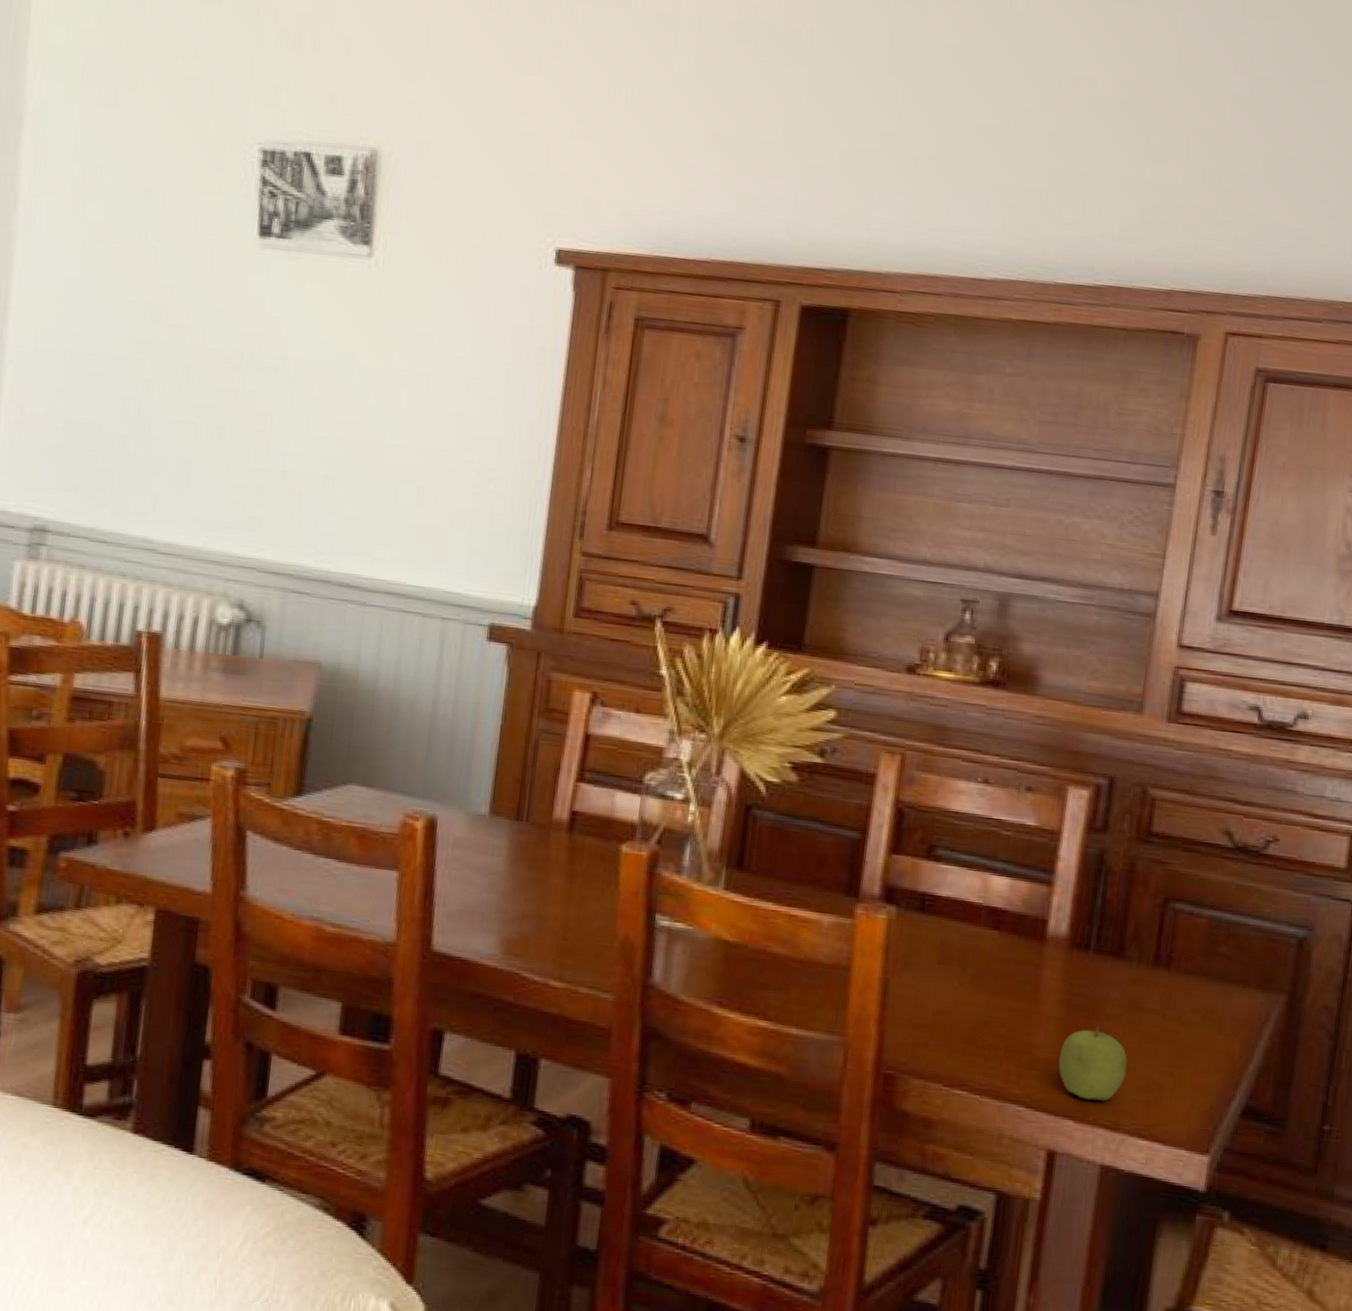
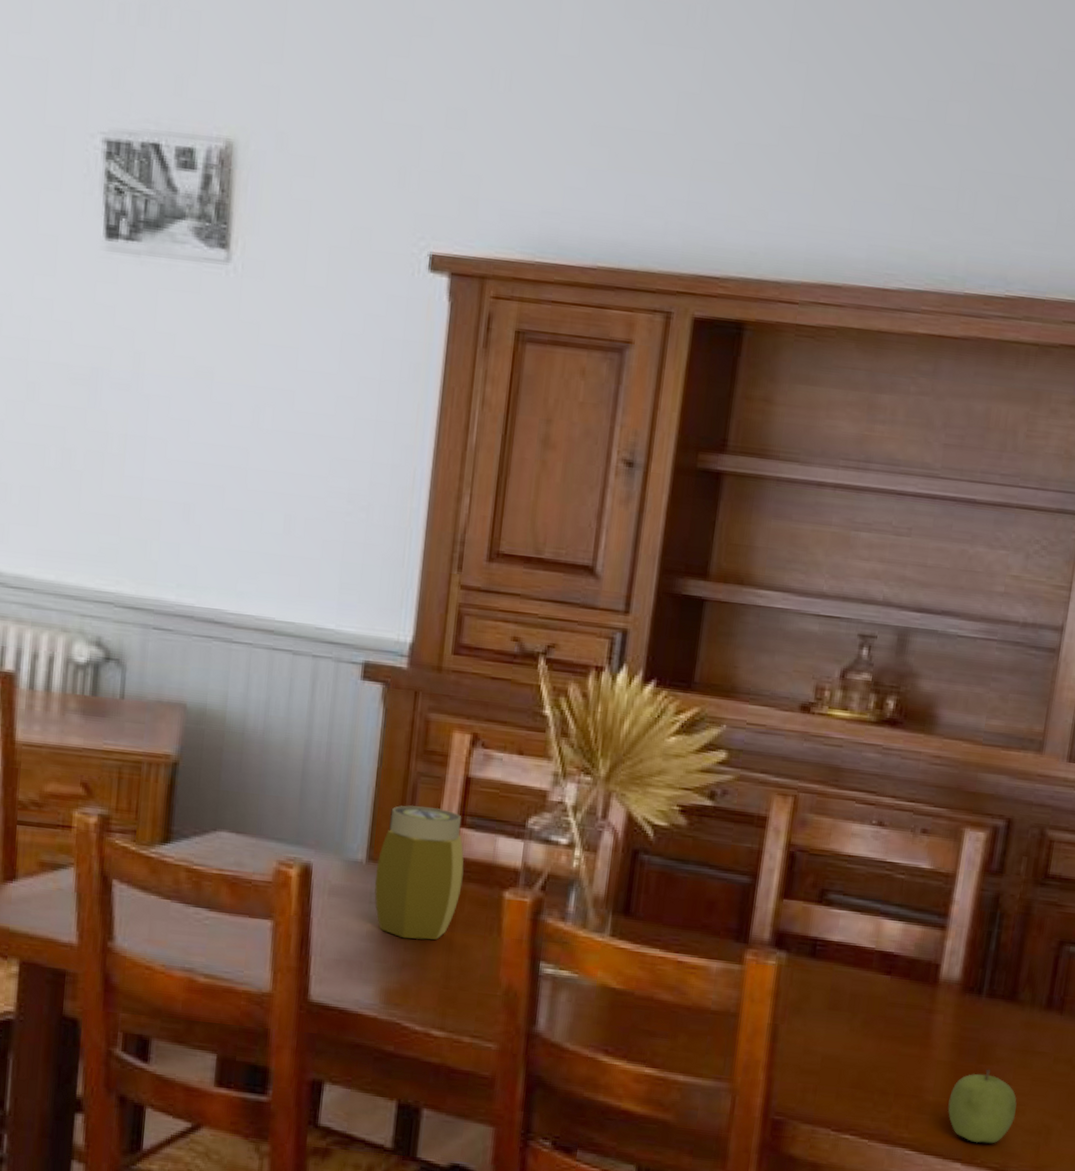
jar: none [496,761,583,892] -> present [374,805,464,940]

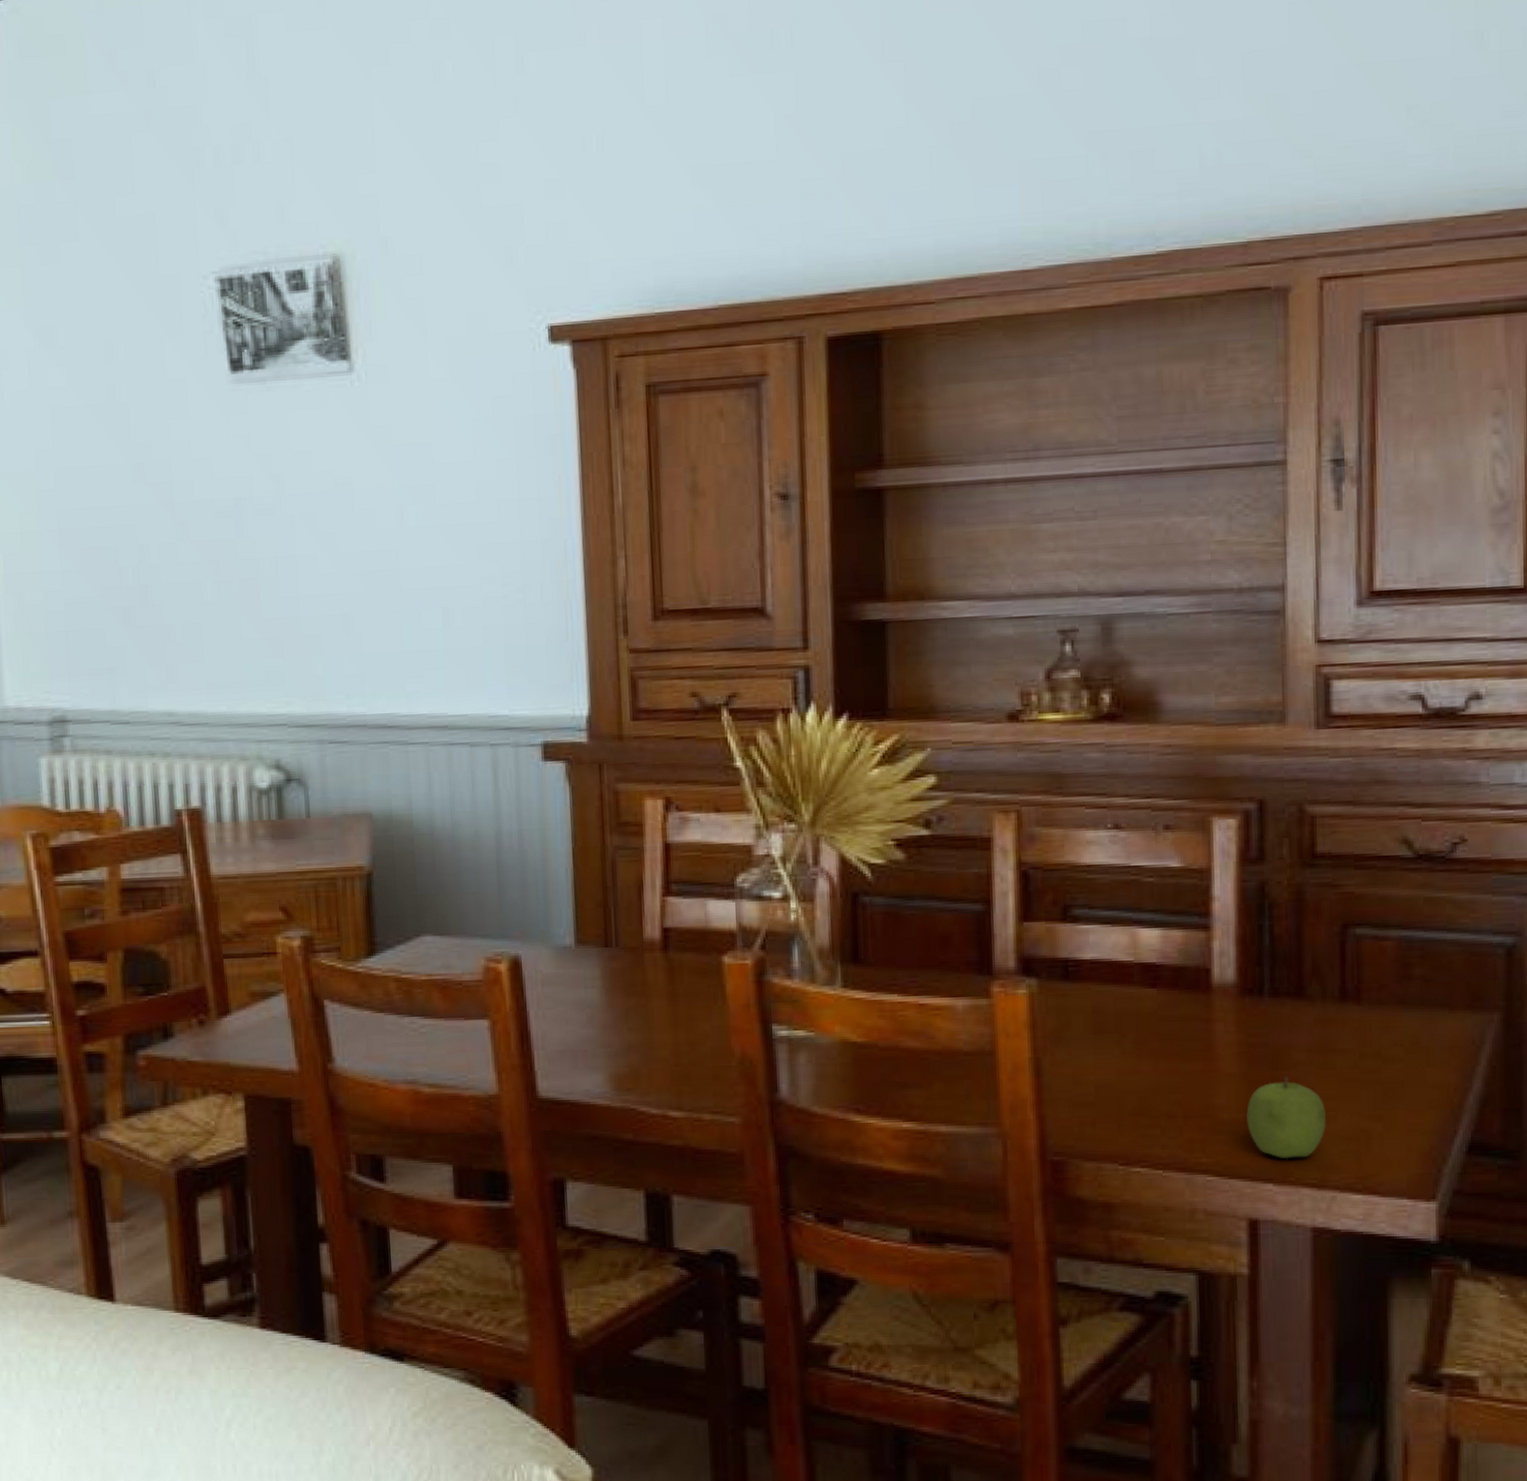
jar: present [374,805,464,940] -> none [586,880,678,1020]

